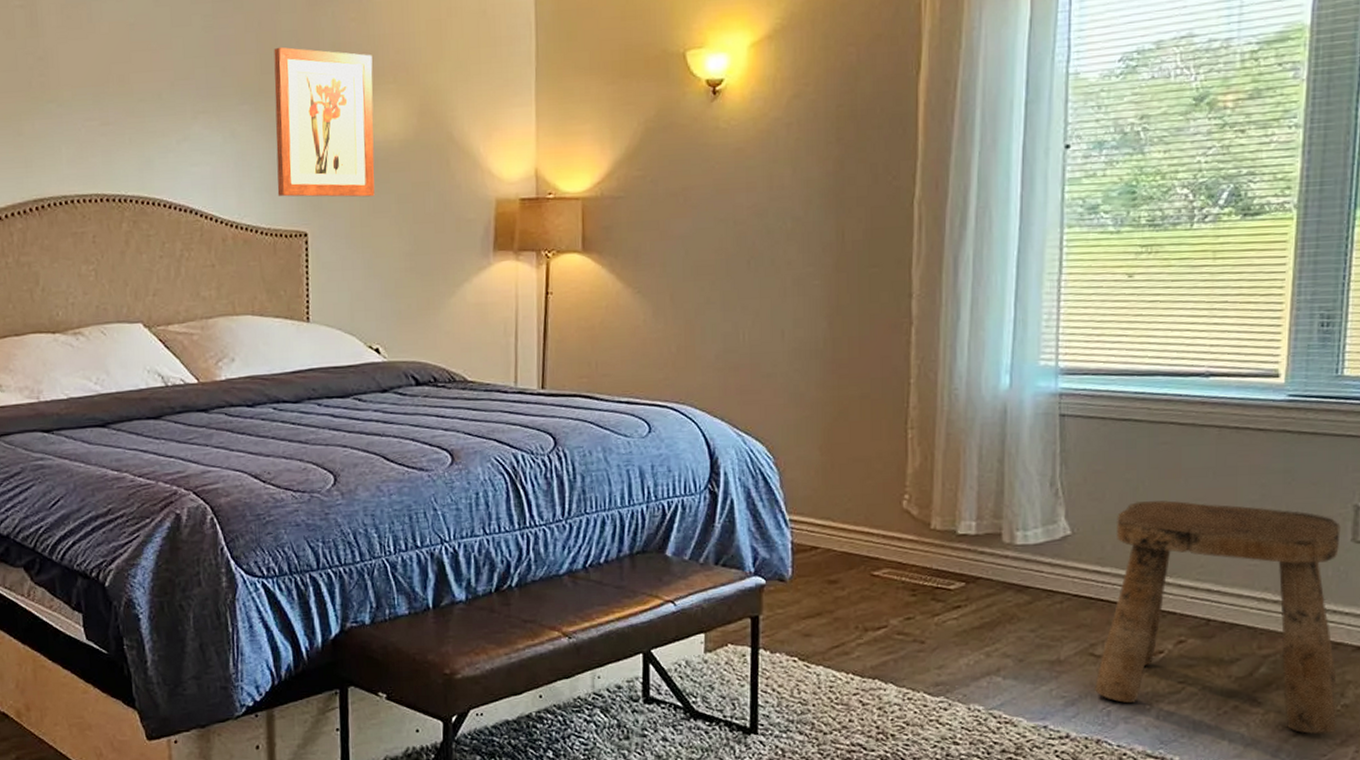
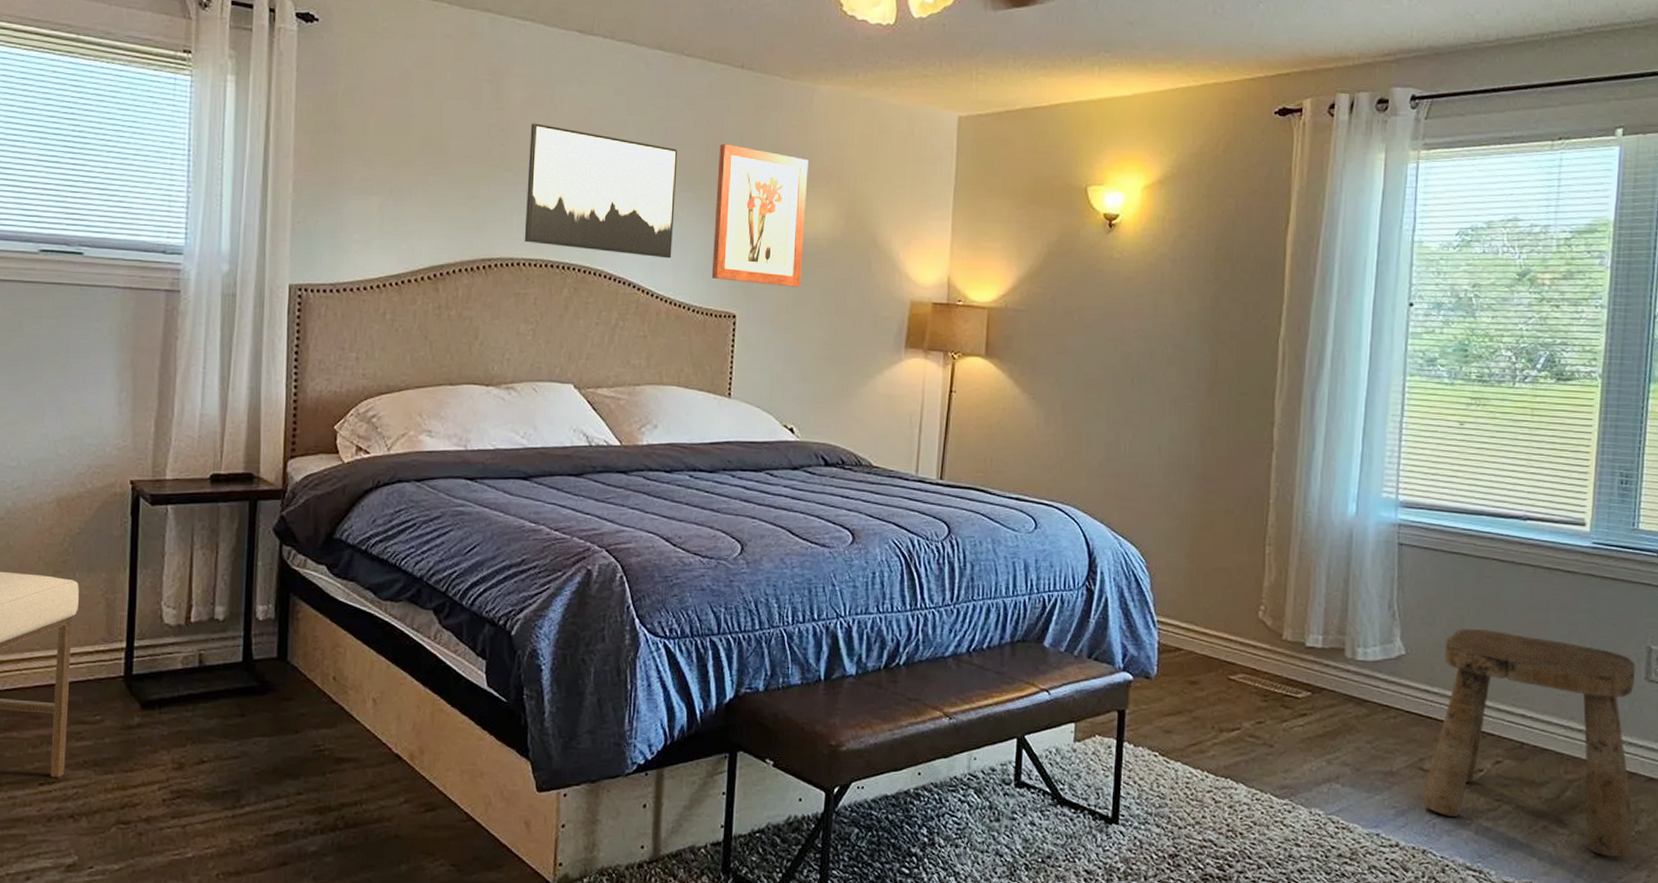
wall art: none [70,47,233,180] -> present [524,123,678,259]

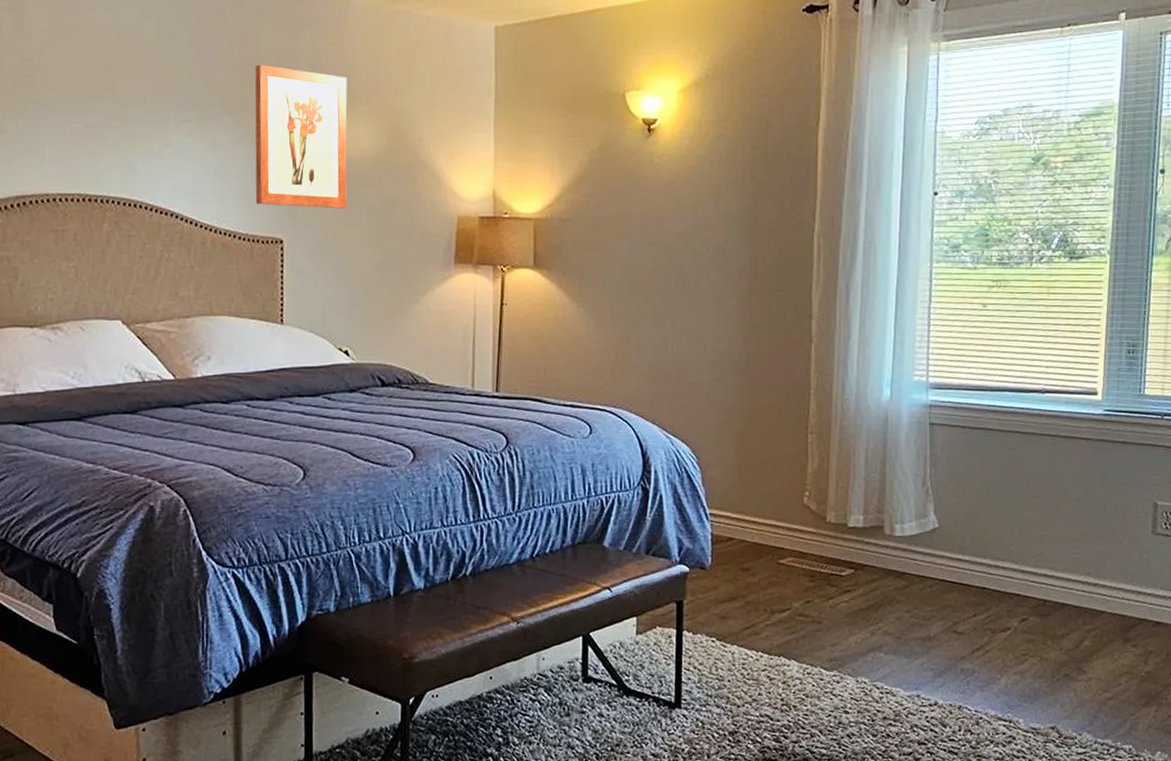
wall art: present [524,123,678,259] -> none [56,51,214,186]
stool: present [1422,629,1636,858] -> none [957,498,1144,697]

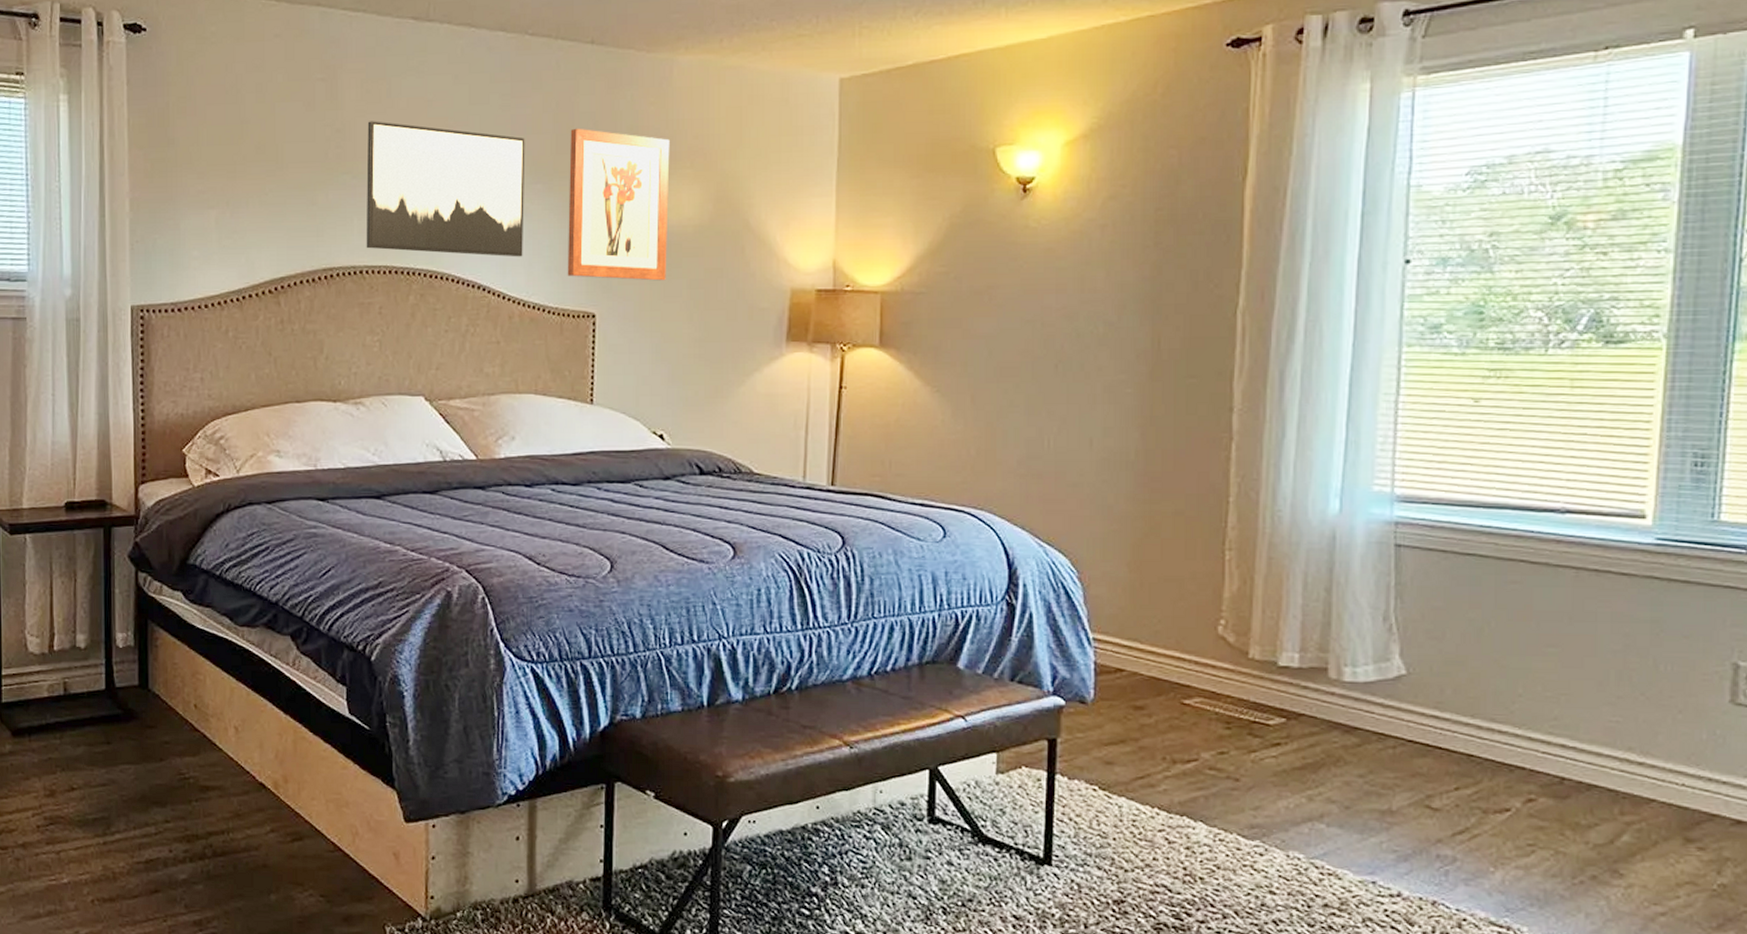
wall art: none [56,51,214,186] -> present [366,121,525,257]

